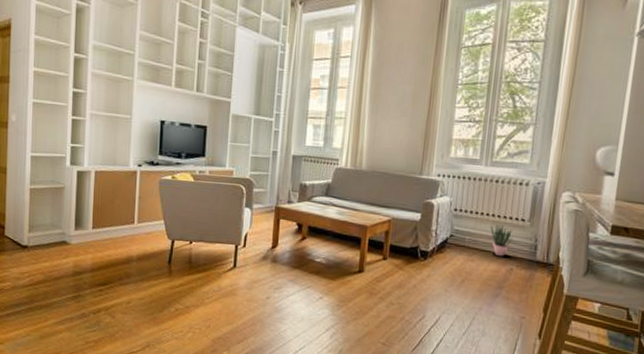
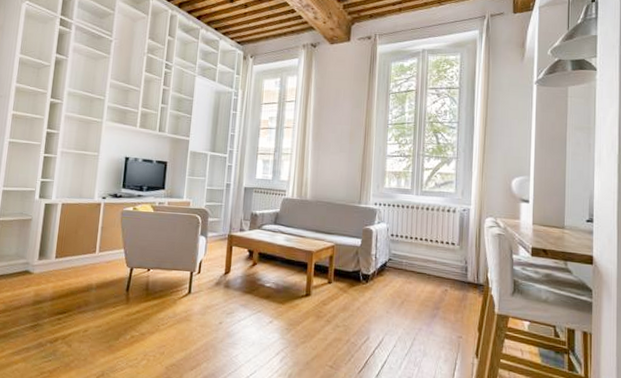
potted plant: present [490,224,513,257] -> none [424,248,445,279]

